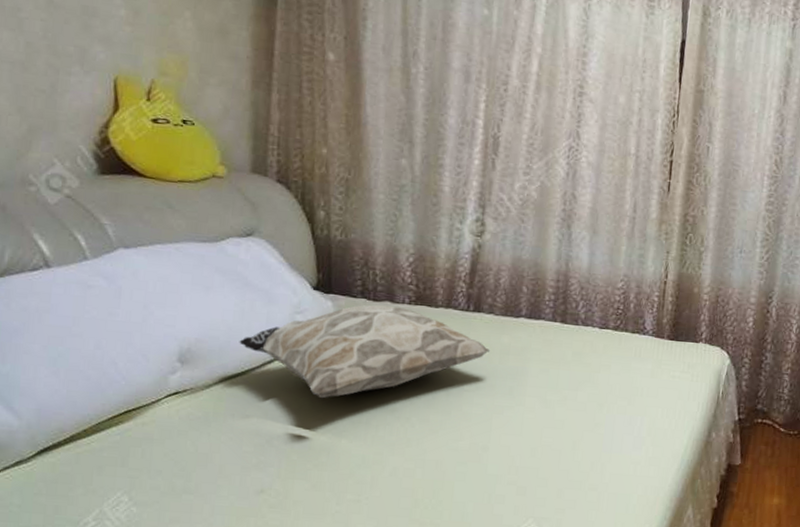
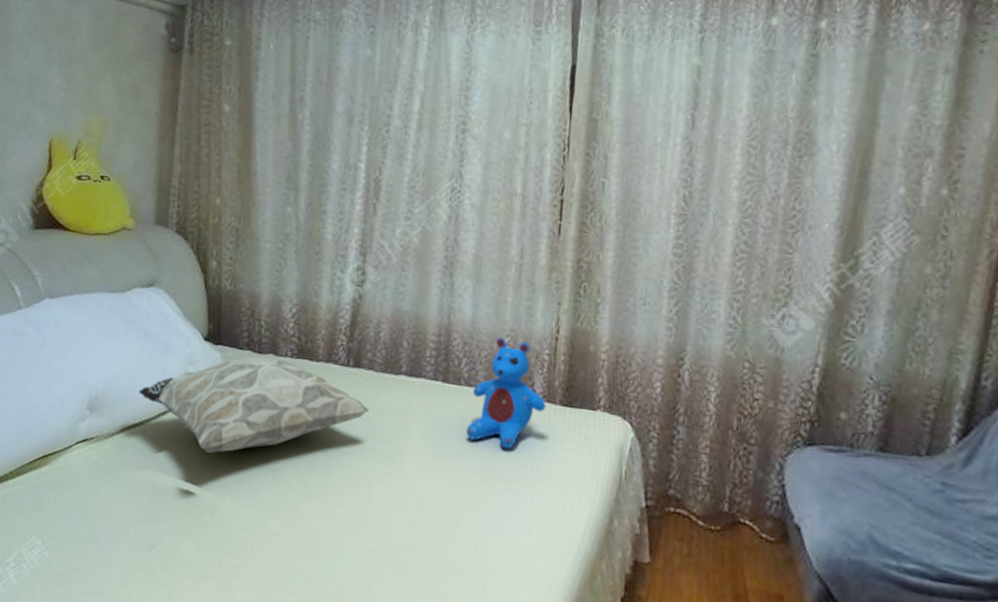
stuffed toy: none [583,282,656,379] -> present [466,337,546,449]

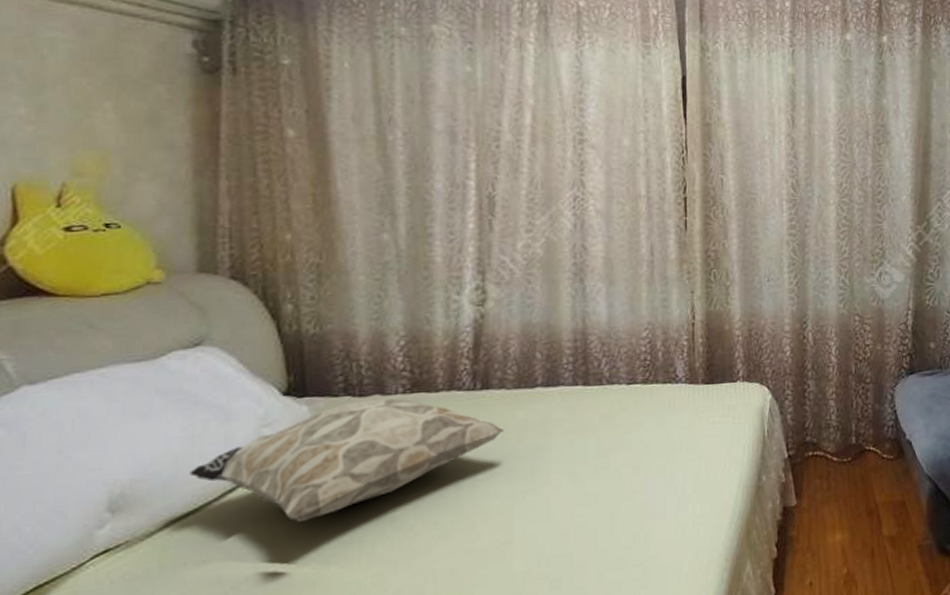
stuffed toy: present [466,337,546,449] -> none [613,332,690,436]

